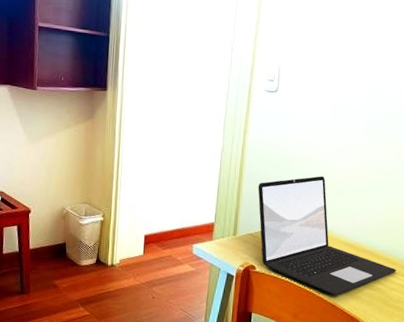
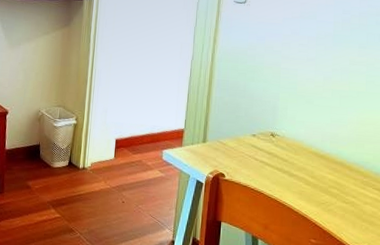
laptop: present [258,176,397,295] -> none [227,85,370,207]

